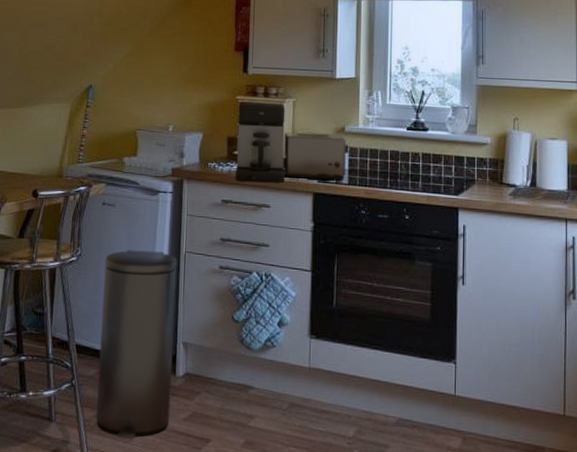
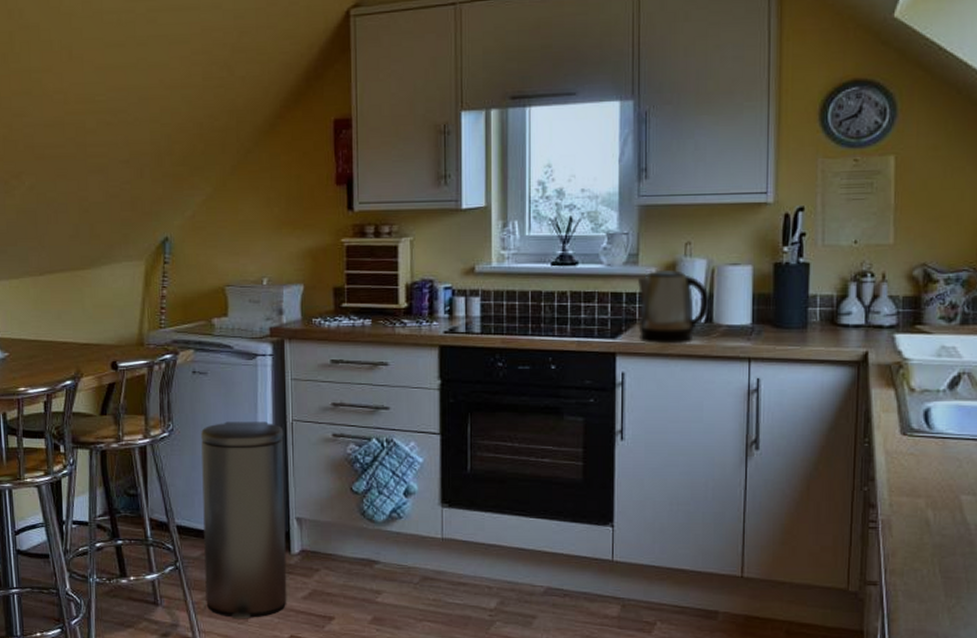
coffee maker: present [235,102,286,184] -> none [344,244,405,339]
toaster: present [283,132,348,180] -> none [402,275,479,331]
kettle: none [475,140,533,204] -> present [637,270,709,344]

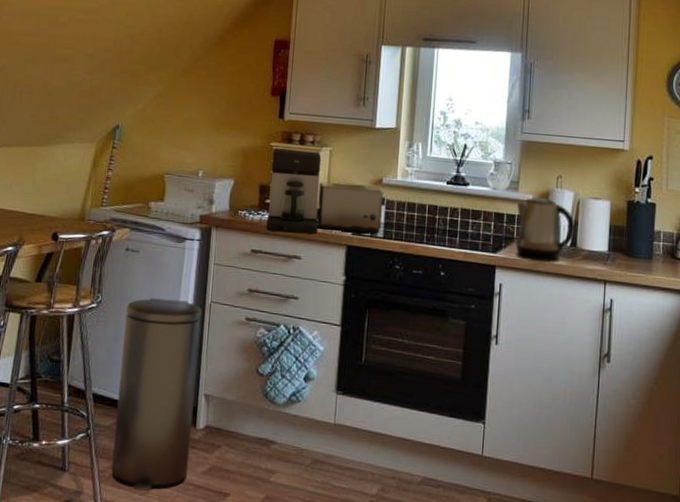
coffee maker: none [344,244,405,339] -> present [266,148,322,236]
toaster: none [402,275,479,331] -> present [316,181,385,234]

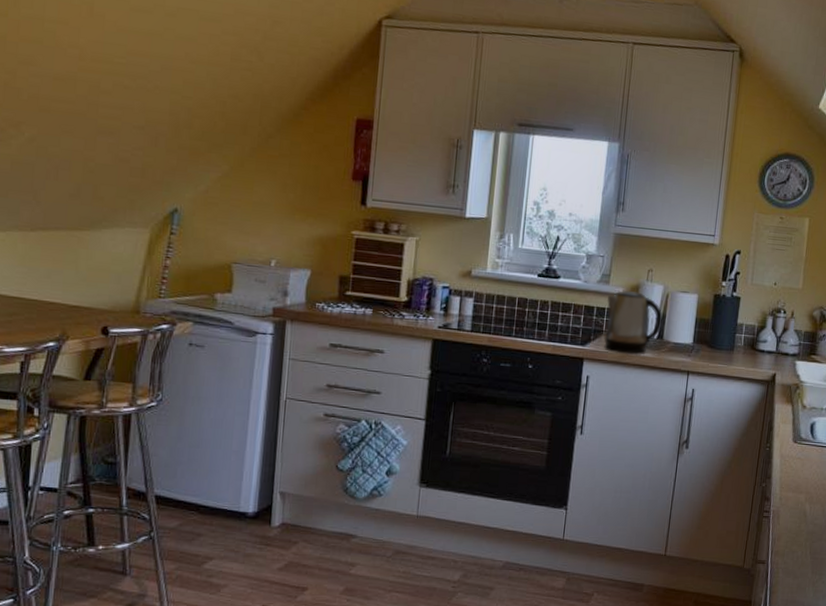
pedal bin: present [111,298,202,491] -> none [178,395,277,590]
coffee maker: present [266,148,322,236] -> none [346,237,407,329]
toaster: present [316,181,385,234] -> none [401,273,474,327]

